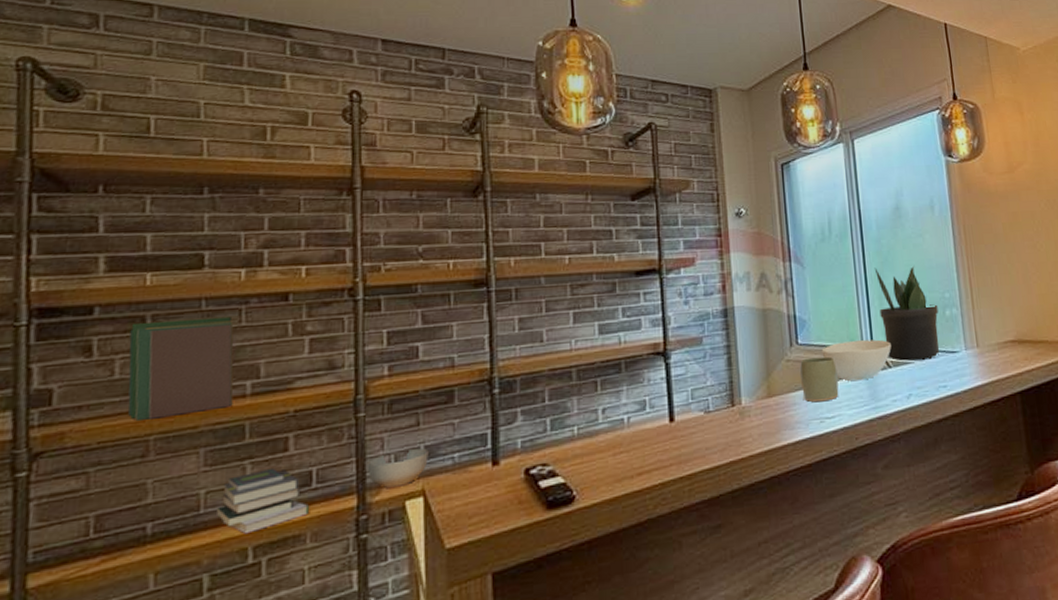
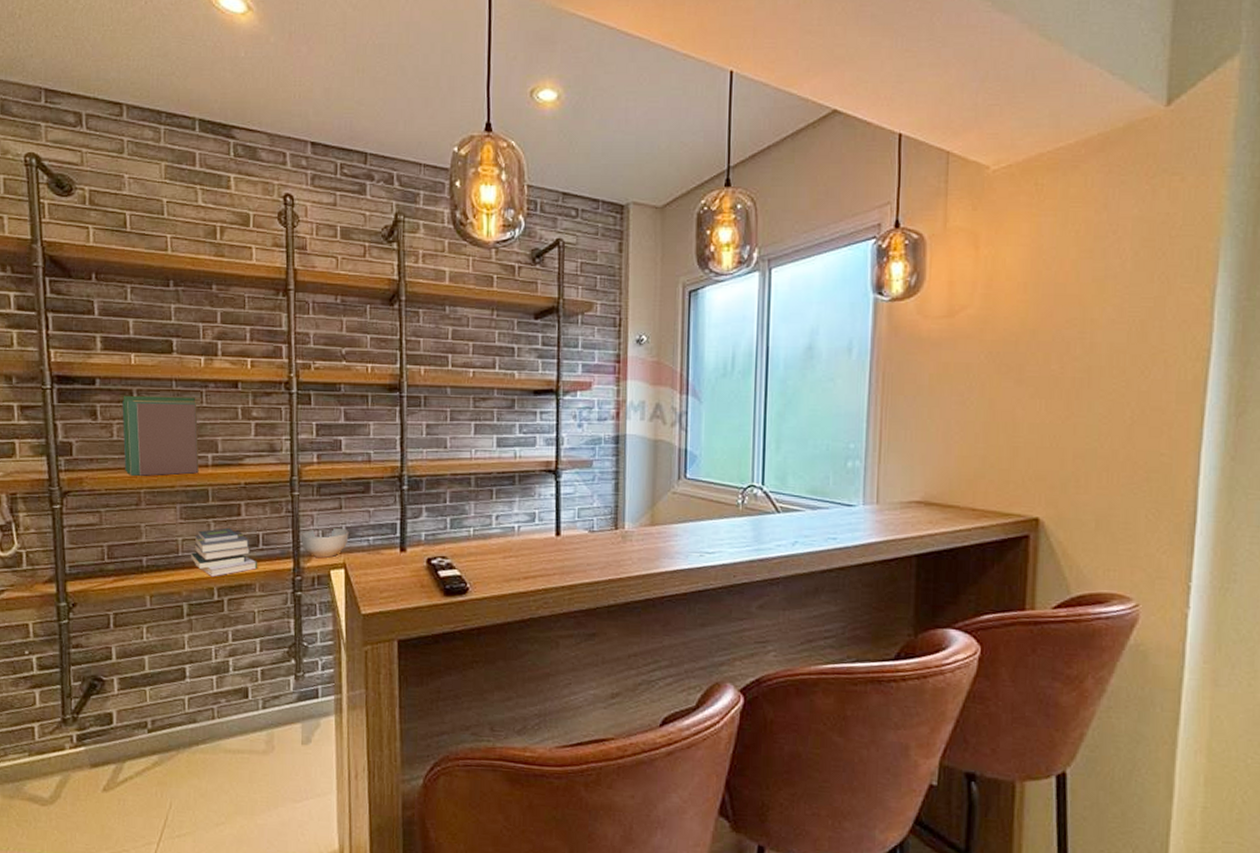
mug: present [799,356,839,403] -> none [684,493,723,537]
bowl: present [821,339,891,382] -> none [709,481,783,522]
planter: present [874,266,940,361] -> none [775,409,840,509]

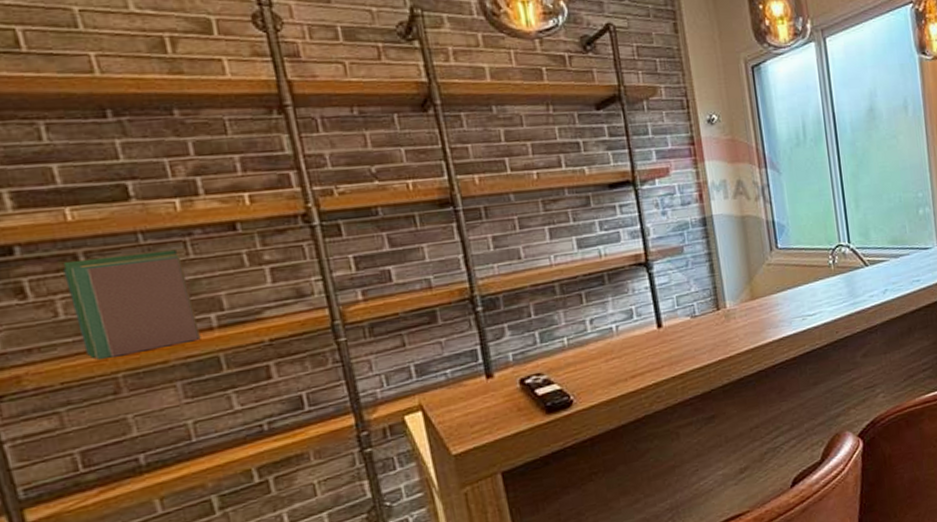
books: present [191,527,258,577] -> none [210,395,308,458]
bowl: present [299,528,349,559] -> none [356,367,421,407]

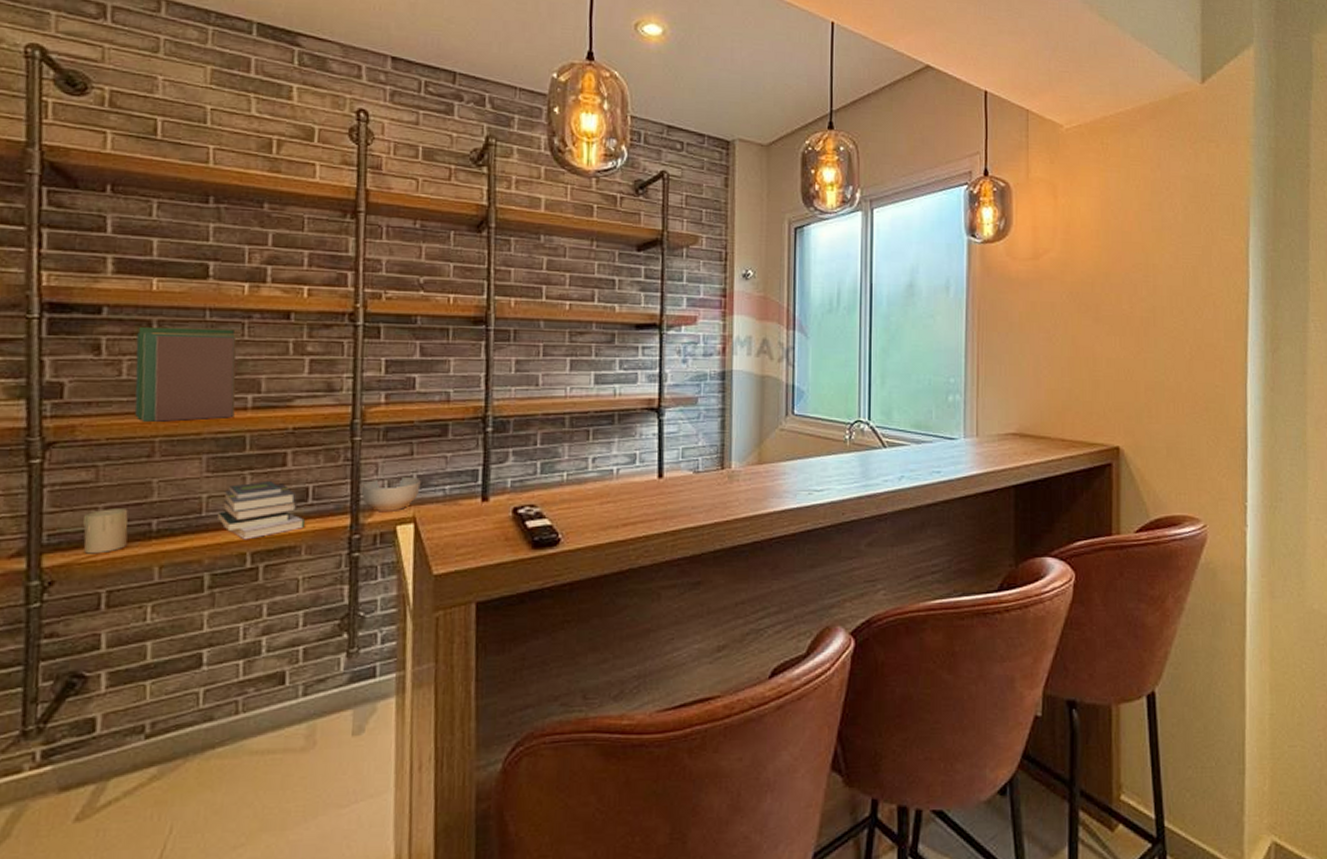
candle: none [60,449,117,501] -> present [83,509,129,554]
books: none [210,395,308,458] -> present [218,480,306,540]
bowl: none [356,367,421,407] -> present [359,477,421,513]

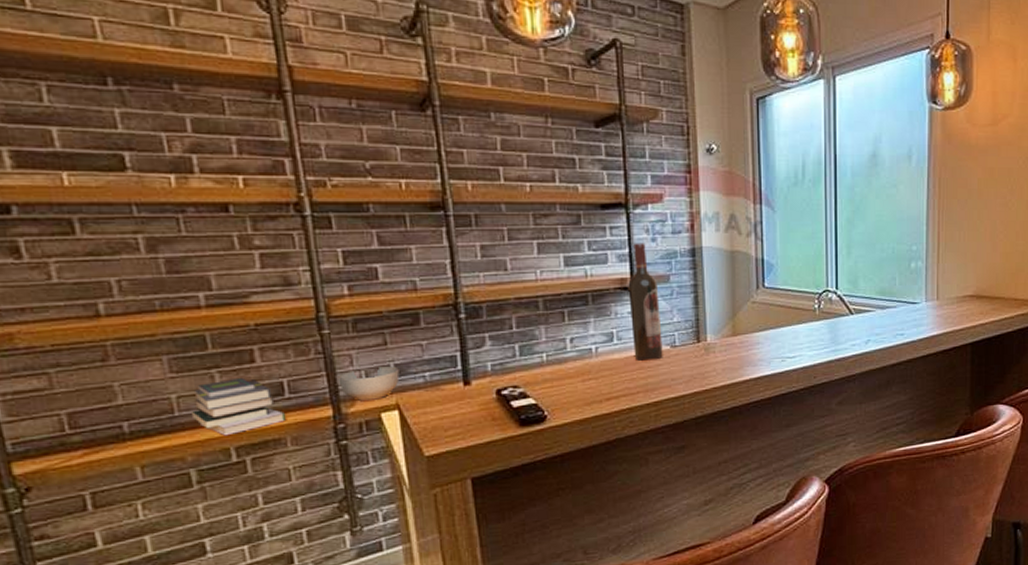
candle: present [83,509,129,554] -> none [47,413,101,460]
books: present [134,327,237,422] -> none [58,225,188,325]
wine bottle: none [654,363,686,486] -> present [628,243,663,361]

